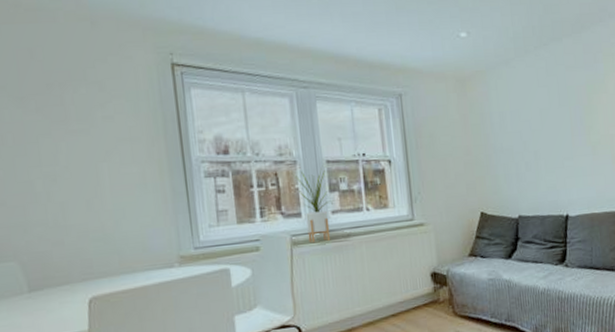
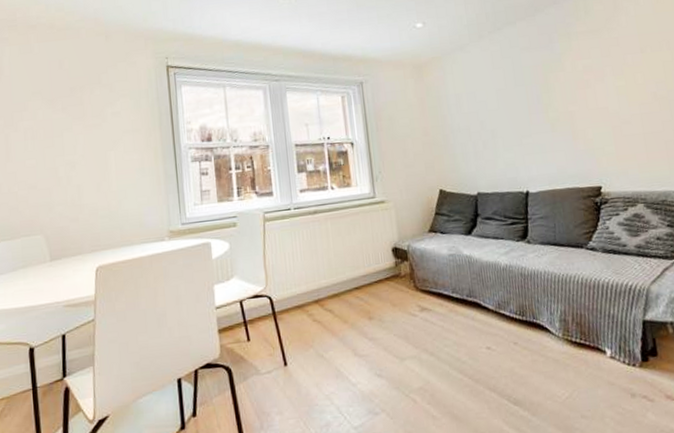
house plant: present [293,168,335,243] -> none [266,151,303,220]

